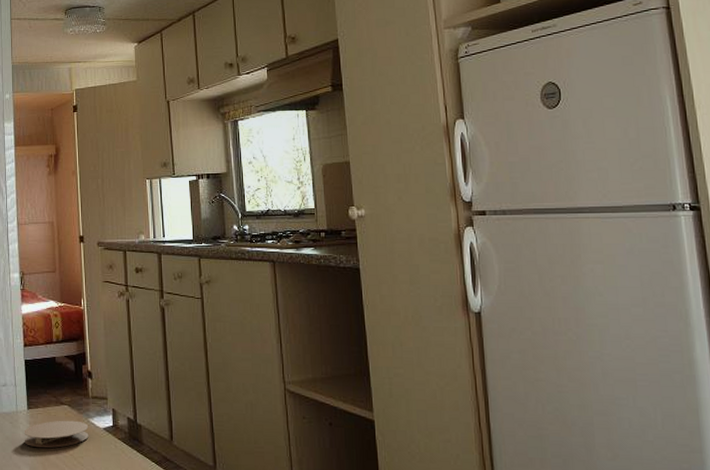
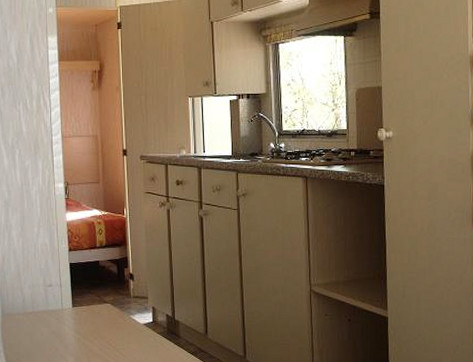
coaster: present [24,420,89,448] -> none [69,317,130,341]

